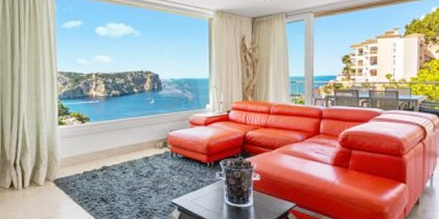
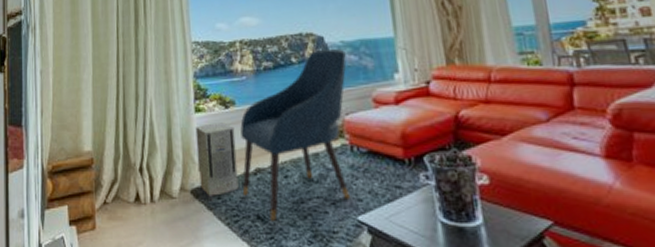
air purifier: none [58,133,89,185] -> present [195,122,239,196]
chair: none [92,84,174,202] -> present [240,49,351,221]

